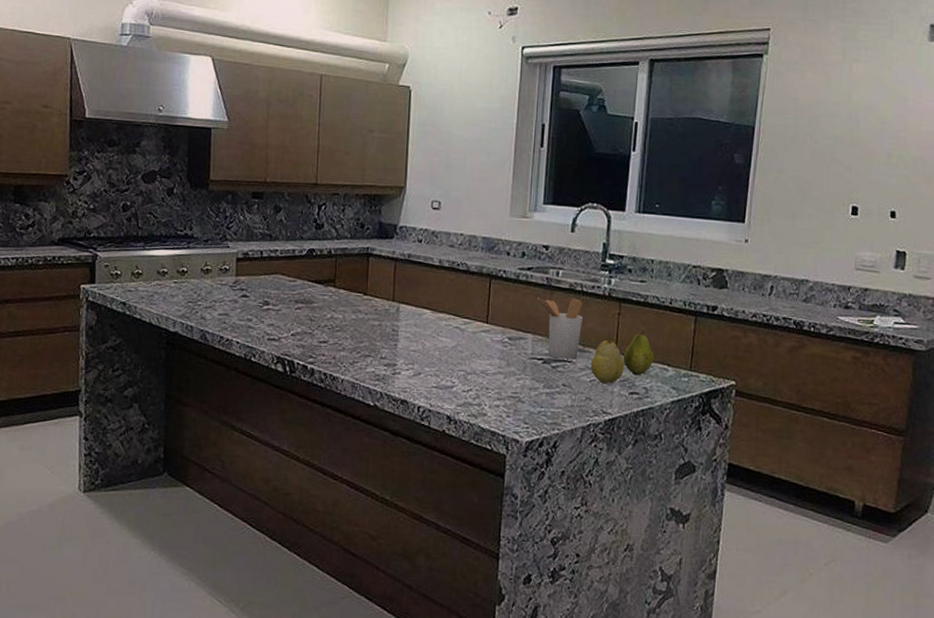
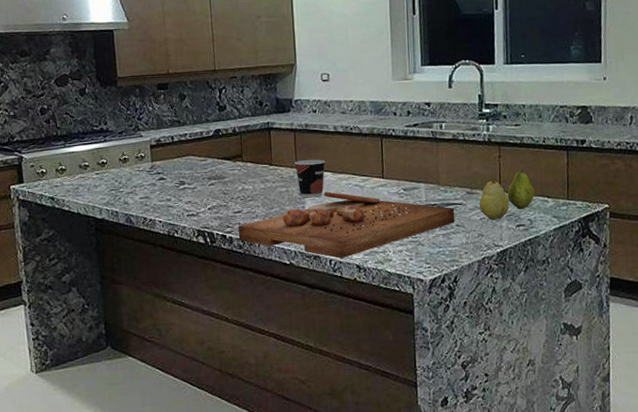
cutting board: none [320,330,563,406] -> present [238,191,455,258]
cup: none [392,293,426,336] -> present [295,159,325,198]
utensil holder: present [538,297,583,359] -> none [426,147,468,202]

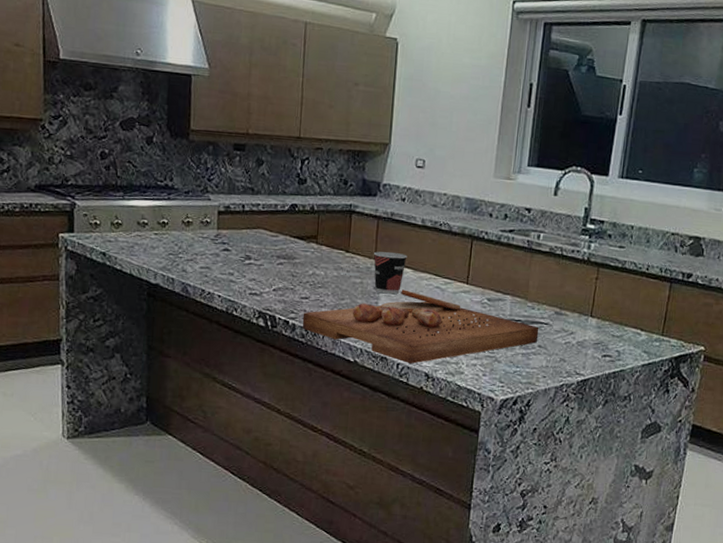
fruit: present [479,178,509,220] -> none [566,301,599,346]
fruit: present [507,169,535,210] -> none [598,295,629,339]

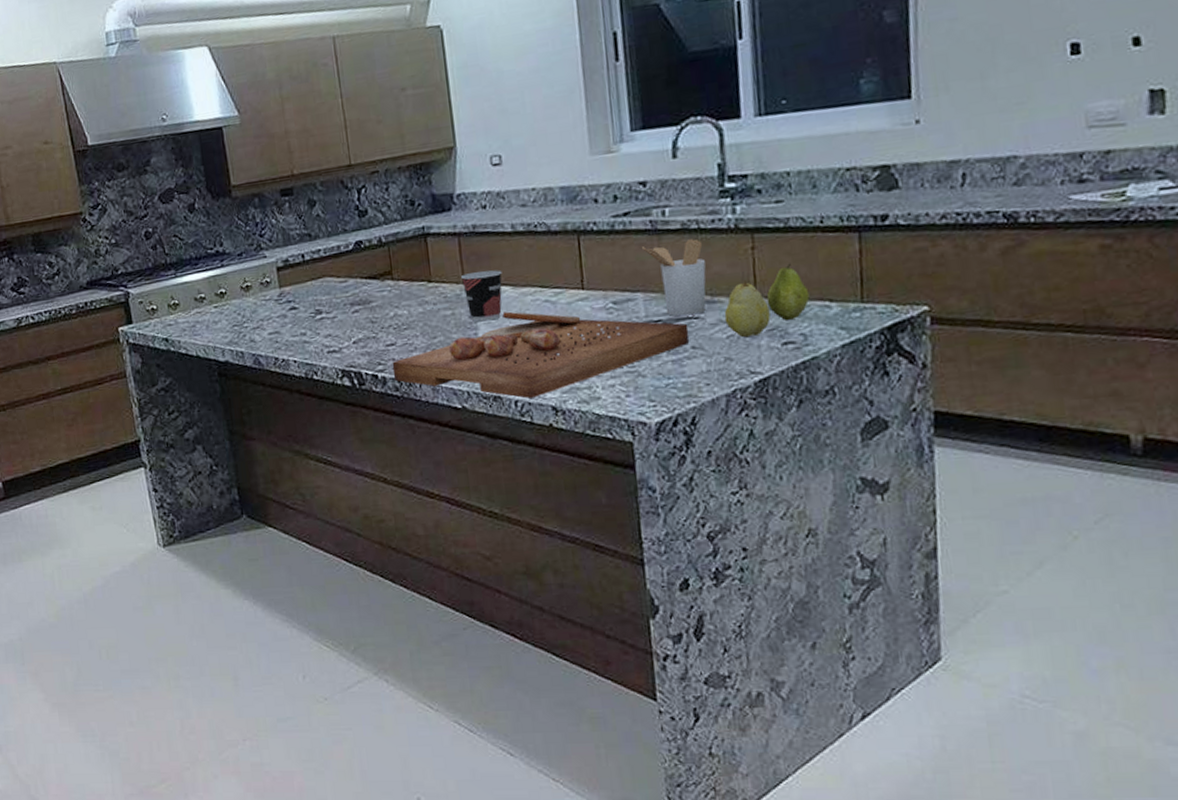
utensil holder: none [518,260,562,322] -> present [642,239,706,317]
fruit: none [566,301,599,346] -> present [724,279,771,338]
fruit: none [598,295,629,339] -> present [766,263,810,321]

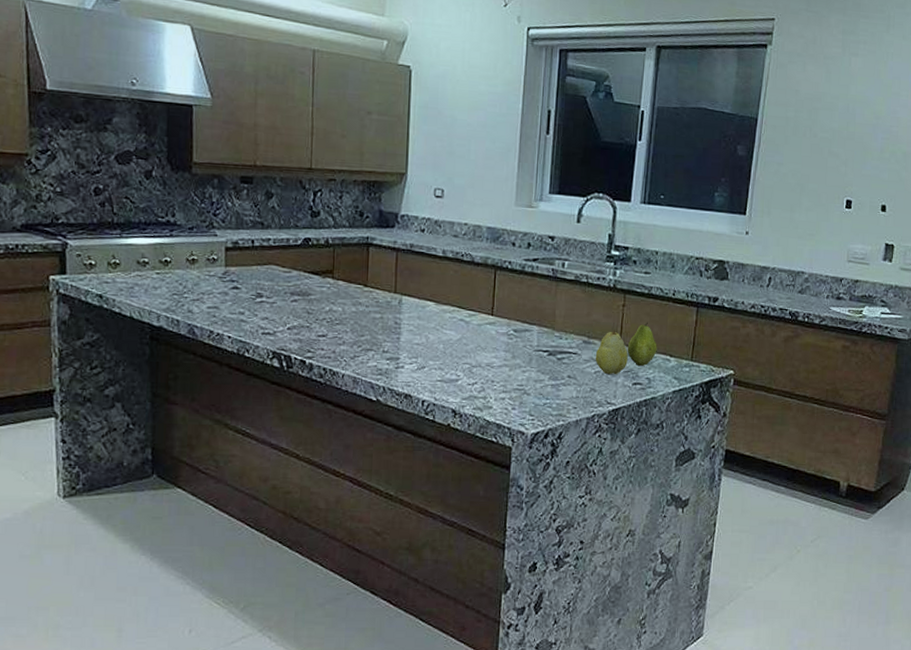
cutting board: present [392,311,690,399] -> none [320,323,568,400]
cup: present [461,270,502,322] -> none [394,285,429,329]
utensil holder: present [642,239,706,317] -> none [543,289,588,351]

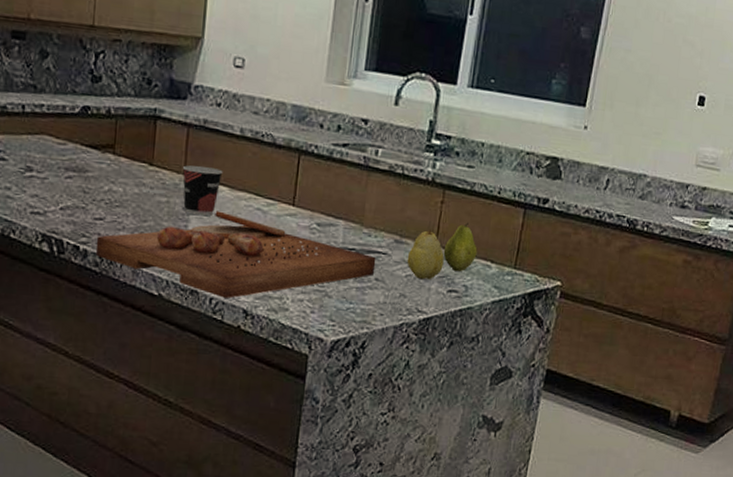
cutting board: none [320,323,568,400] -> present [95,211,376,298]
cup: none [394,285,429,329] -> present [183,165,223,217]

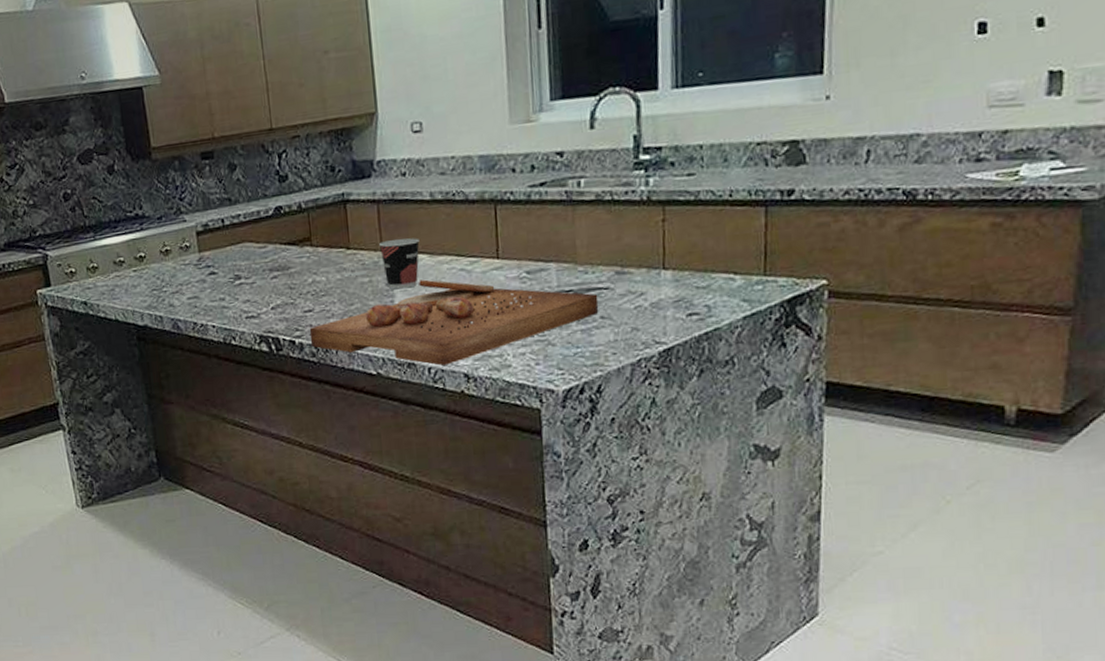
fruit: present [407,228,444,280] -> none [633,251,677,309]
fruit: present [443,222,478,272] -> none [674,236,716,293]

